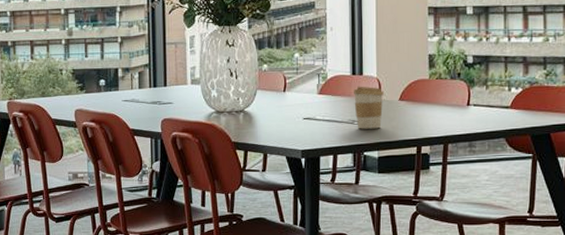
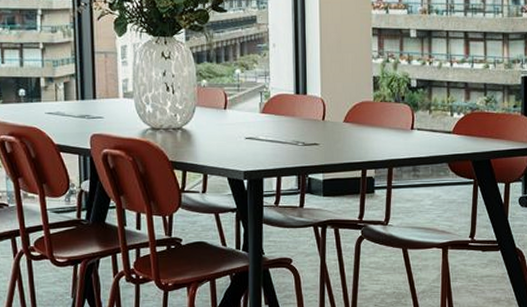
coffee cup: present [353,86,385,129] -> none [296,106,329,151]

